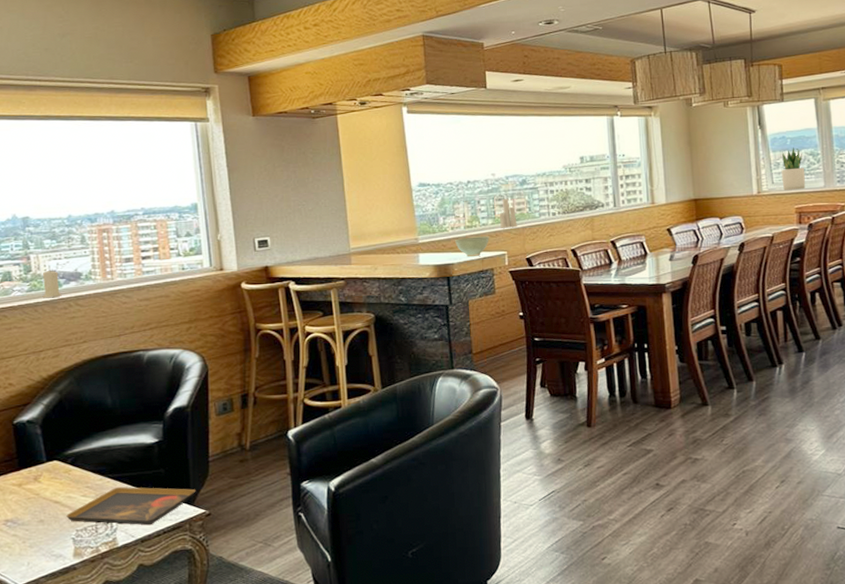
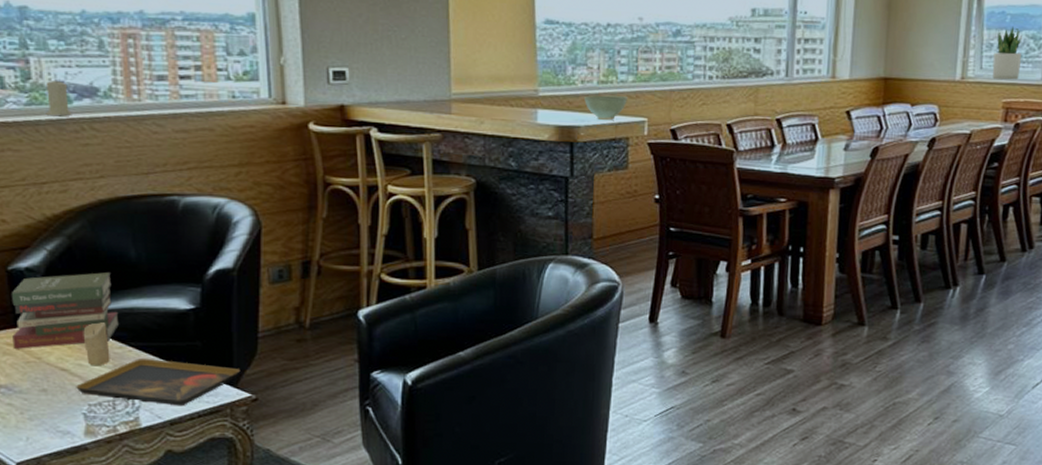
books: none [16,418,100,488] -> present [11,272,120,349]
candle: none [71,460,93,497] -> present [83,322,110,366]
candle: present [499,195,518,229] -> none [642,47,664,90]

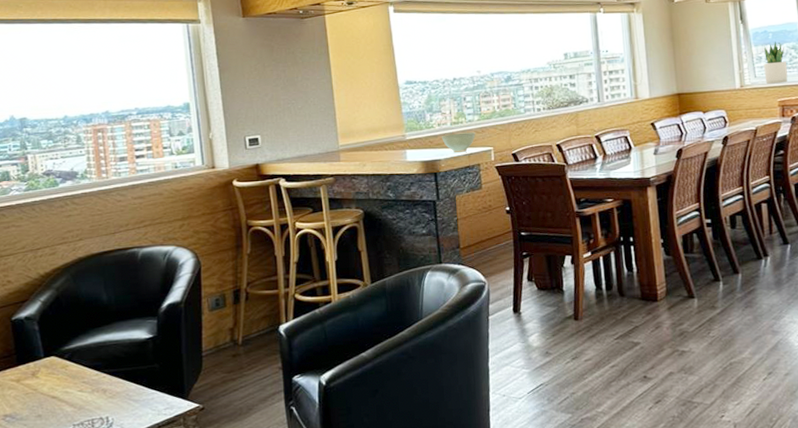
books: present [11,272,120,349] -> none [14,315,96,384]
candle: present [46,80,72,117] -> none [39,169,59,197]
decorative tray: present [76,359,241,406] -> none [63,382,190,420]
candle: present [83,322,110,366] -> none [68,355,89,392]

